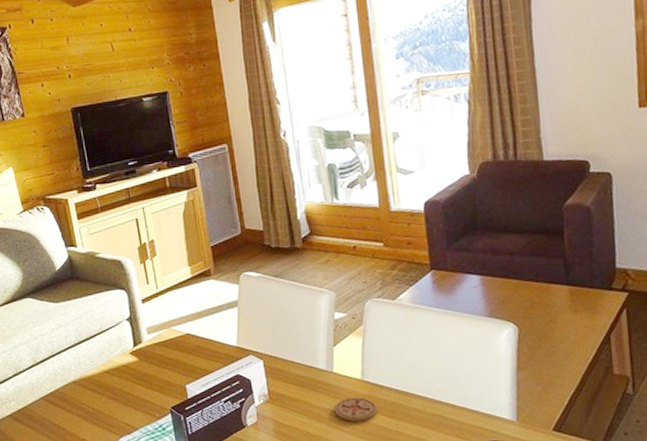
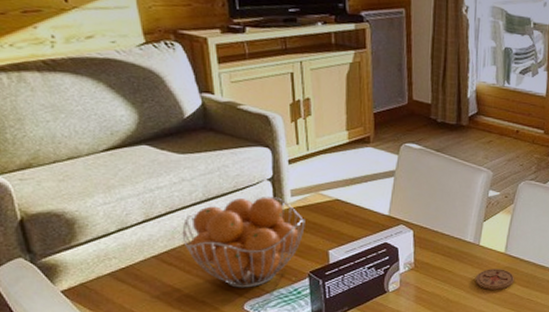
fruit basket: none [62,336,163,426] -> present [182,197,305,288]

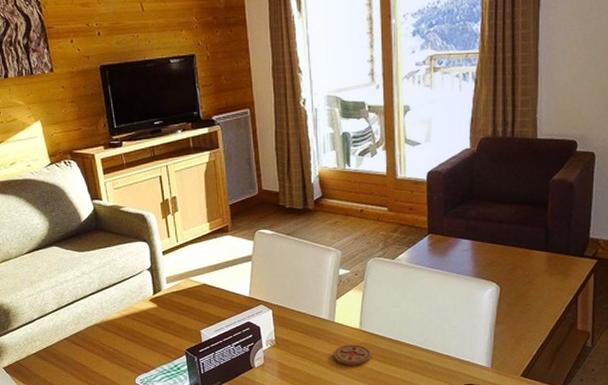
fruit basket: present [182,197,305,288] -> none [85,284,180,365]

